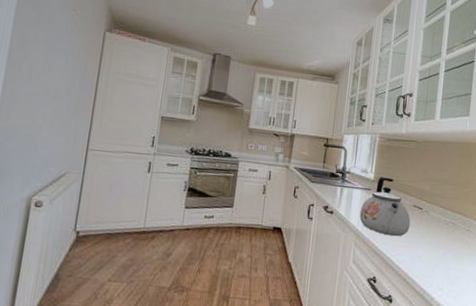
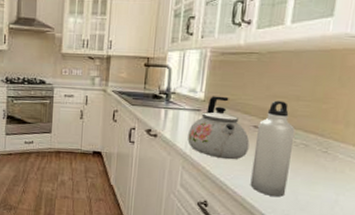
water bottle: none [411,183,445,272] -> present [250,100,295,198]

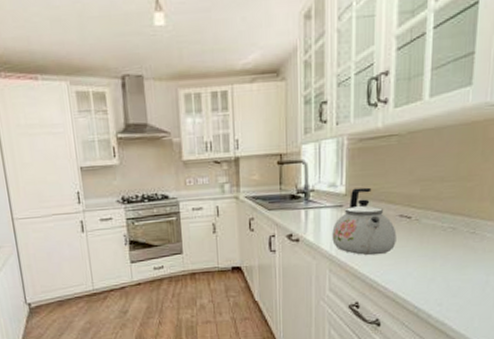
water bottle: present [250,100,295,198] -> none [401,184,442,288]

